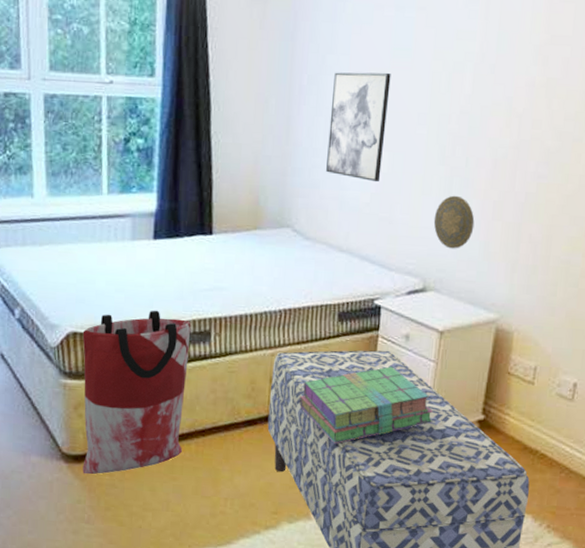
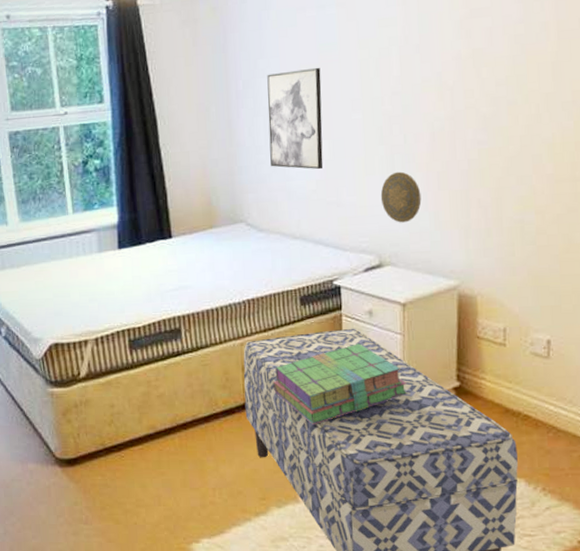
bag: present [82,310,190,475] -> none [63,314,167,477]

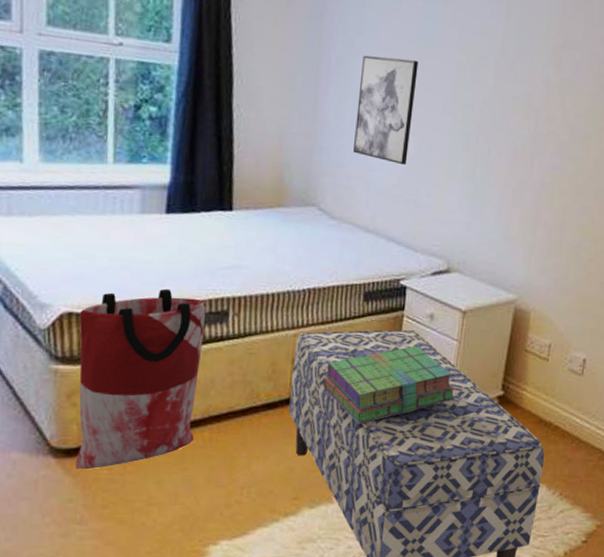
bag: none [63,314,167,477] -> present [75,288,206,470]
decorative plate: present [380,171,422,223] -> none [457,181,496,233]

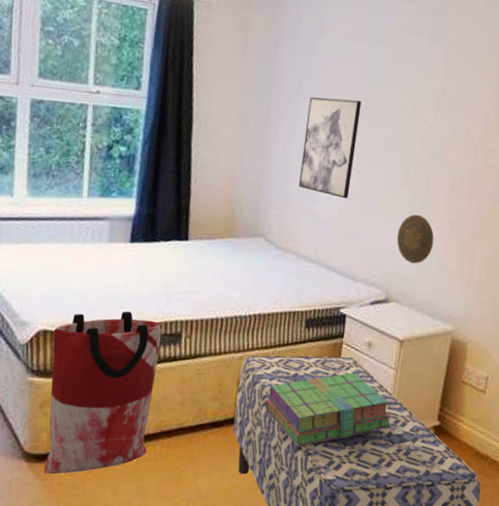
decorative plate: none [457,181,496,233] -> present [396,214,434,264]

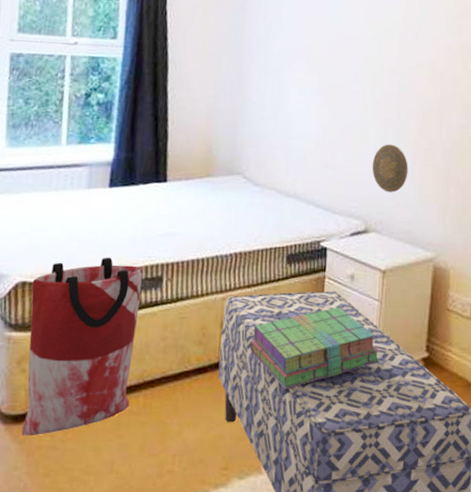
wall art: present [299,96,362,199] -> none [274,37,330,133]

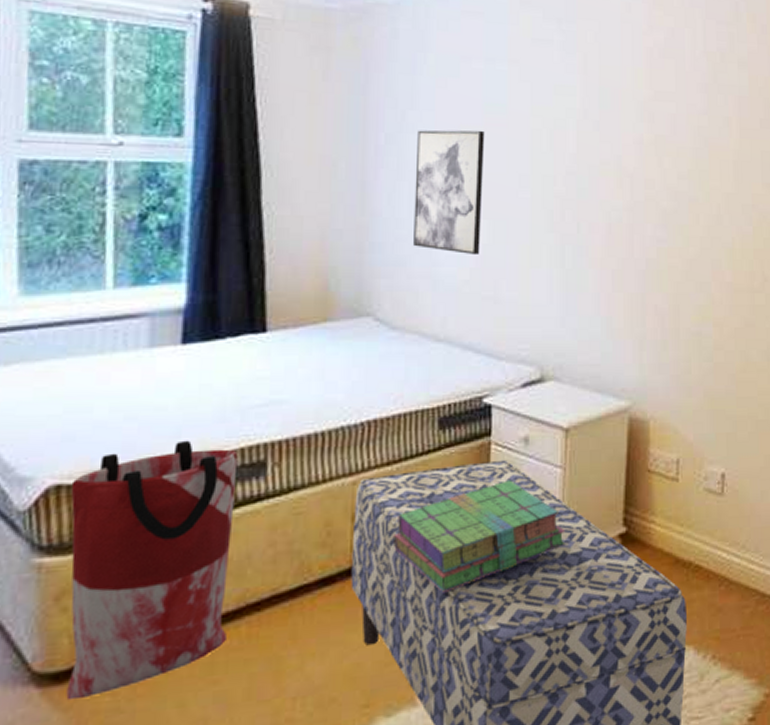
wall art: none [274,37,330,133] -> present [413,130,485,256]
decorative plate: present [372,144,408,193] -> none [546,266,593,328]

